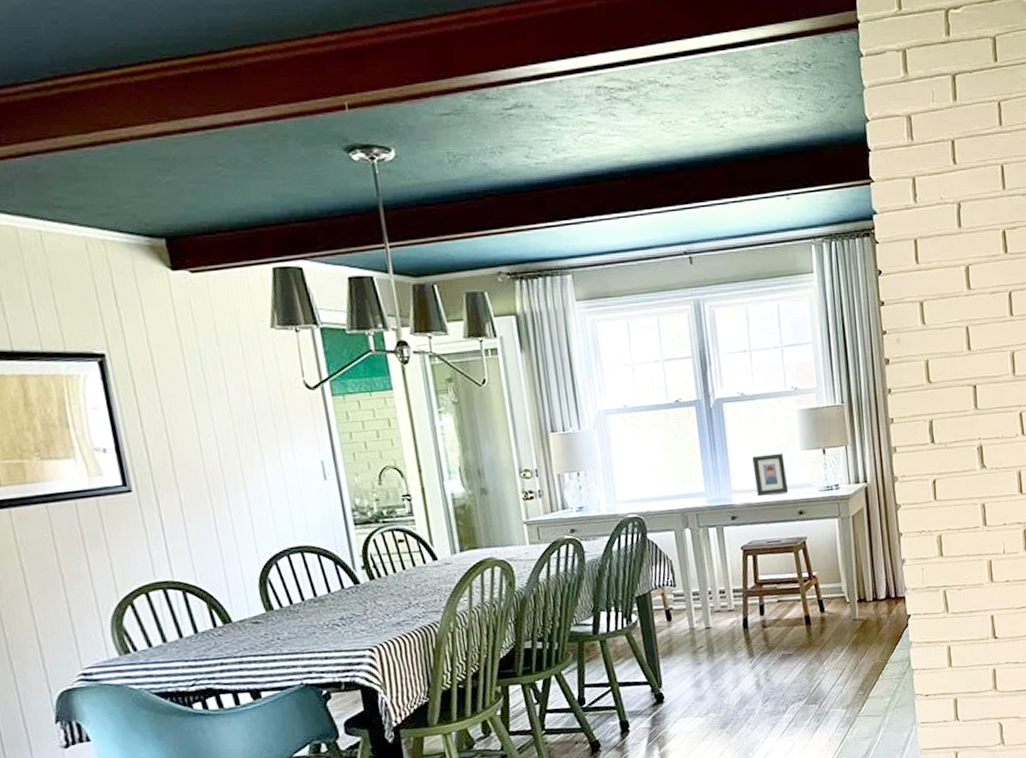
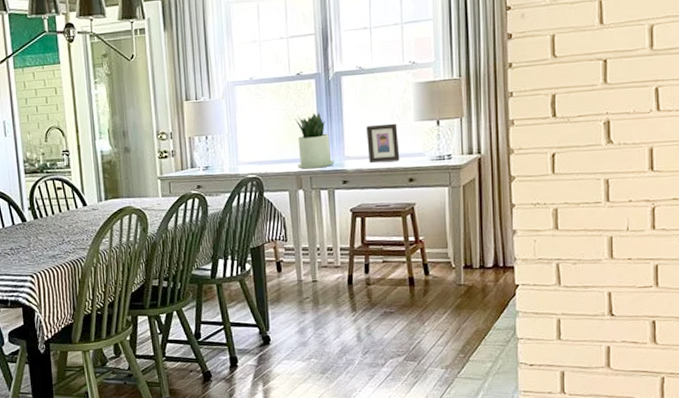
planter: none [675,443,721,506] -> present [294,112,335,170]

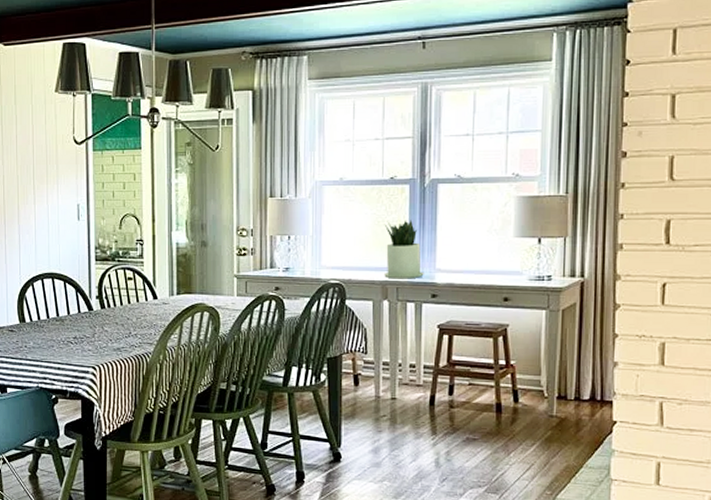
picture frame: present [366,123,400,164] -> none [460,237,496,279]

